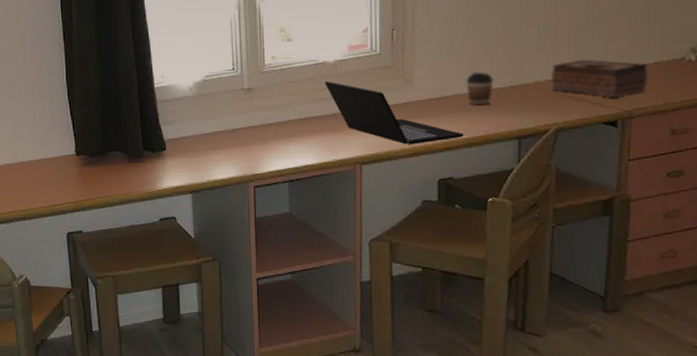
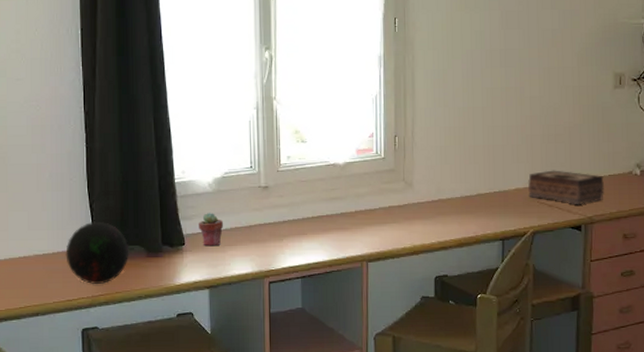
decorative orb: none [49,128,111,189] -> present [65,221,129,284]
potted succulent: none [180,117,206,151] -> present [199,213,224,247]
laptop: present [325,81,464,145] -> none [335,181,456,244]
coffee cup: present [465,72,494,106] -> none [457,178,482,209]

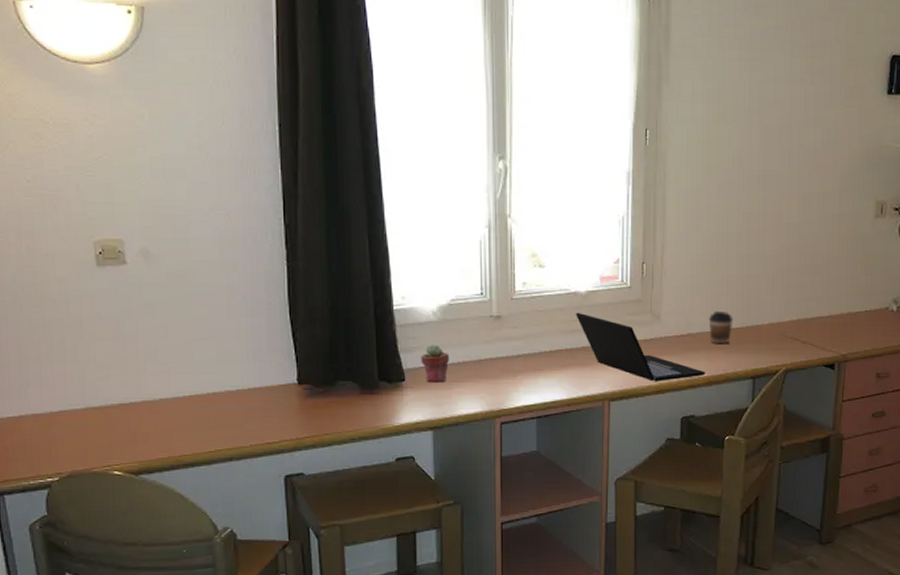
decorative orb: present [65,221,129,284] -> none [264,352,340,425]
laptop: none [335,181,456,244] -> present [576,312,705,382]
coffee cup: none [457,178,482,209] -> present [708,310,734,344]
tissue box: present [528,170,604,204] -> none [782,304,860,341]

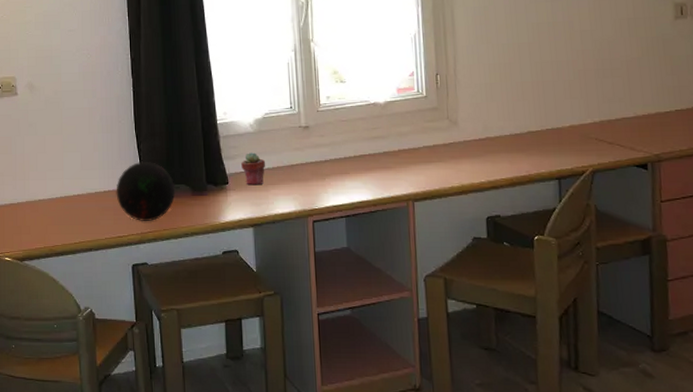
decorative orb: none [264,352,340,425] -> present [116,161,176,221]
laptop: present [576,312,705,382] -> none [376,120,508,183]
coffee cup: present [708,310,734,344] -> none [506,115,532,147]

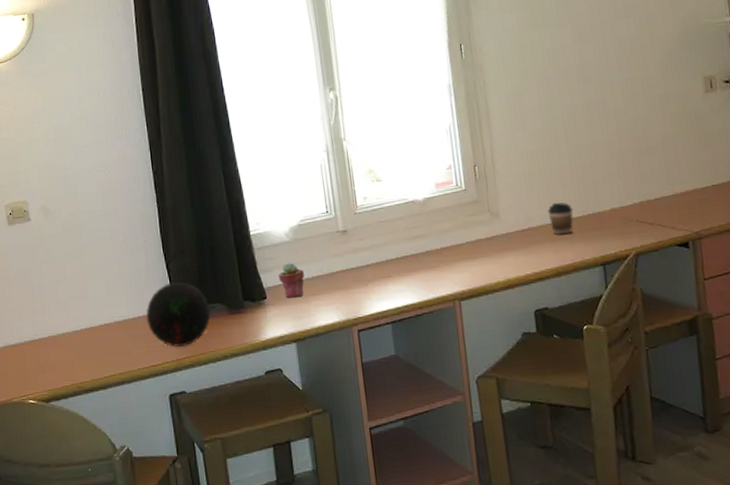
coffee cup: none [506,115,532,147] -> present [547,202,574,235]

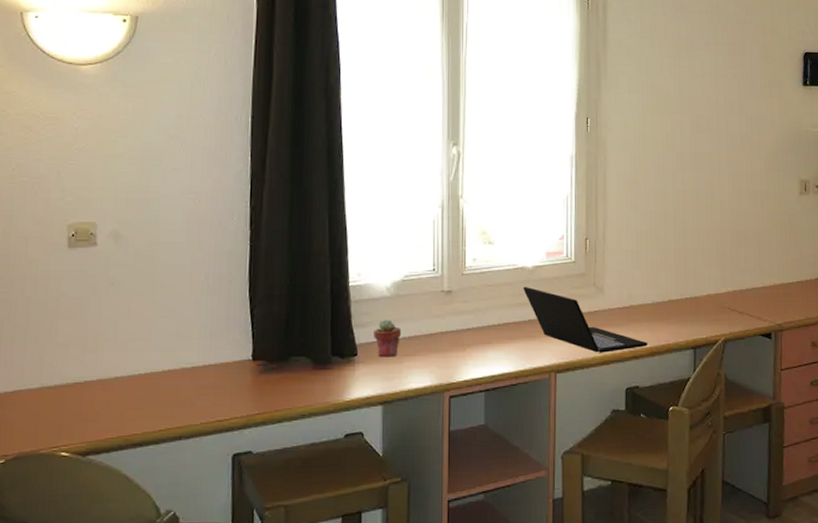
decorative orb: present [146,281,211,347] -> none [218,329,294,401]
laptop: none [416,218,553,278] -> present [523,286,648,353]
coffee cup: present [547,202,574,235] -> none [649,283,673,316]

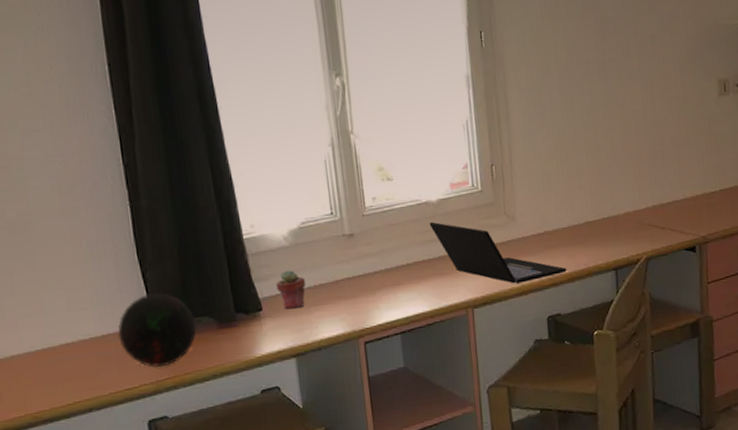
decorative orb: none [218,329,294,401] -> present [118,292,197,367]

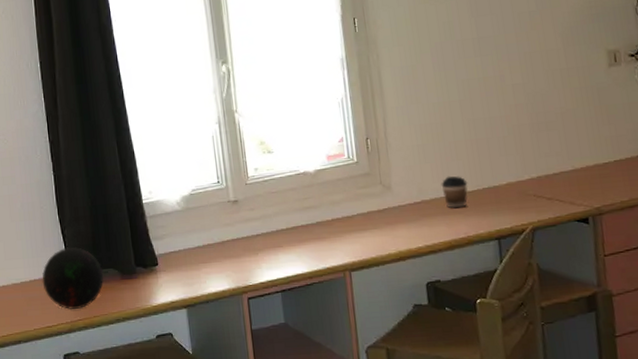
potted succulent: present [276,270,307,310] -> none [170,231,196,265]
laptop: present [429,221,567,284] -> none [307,190,446,250]
coffee cup: none [563,205,589,239] -> present [441,176,468,208]

